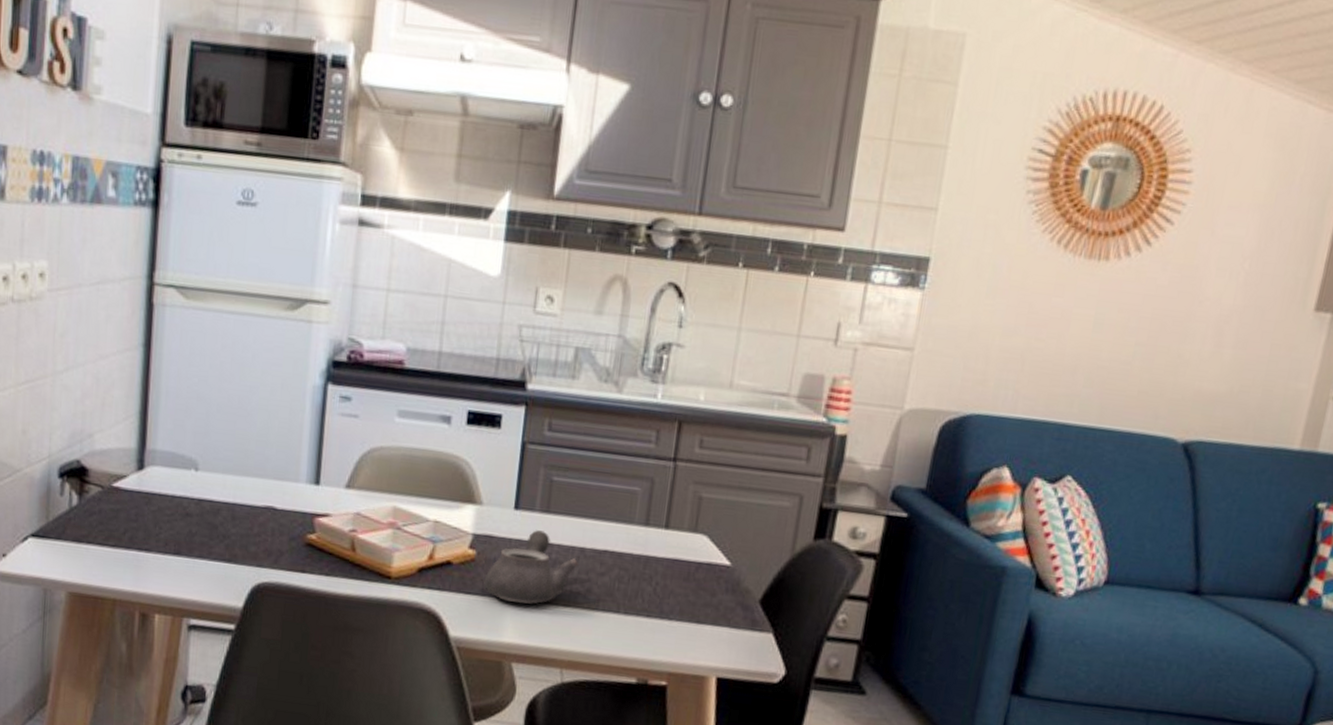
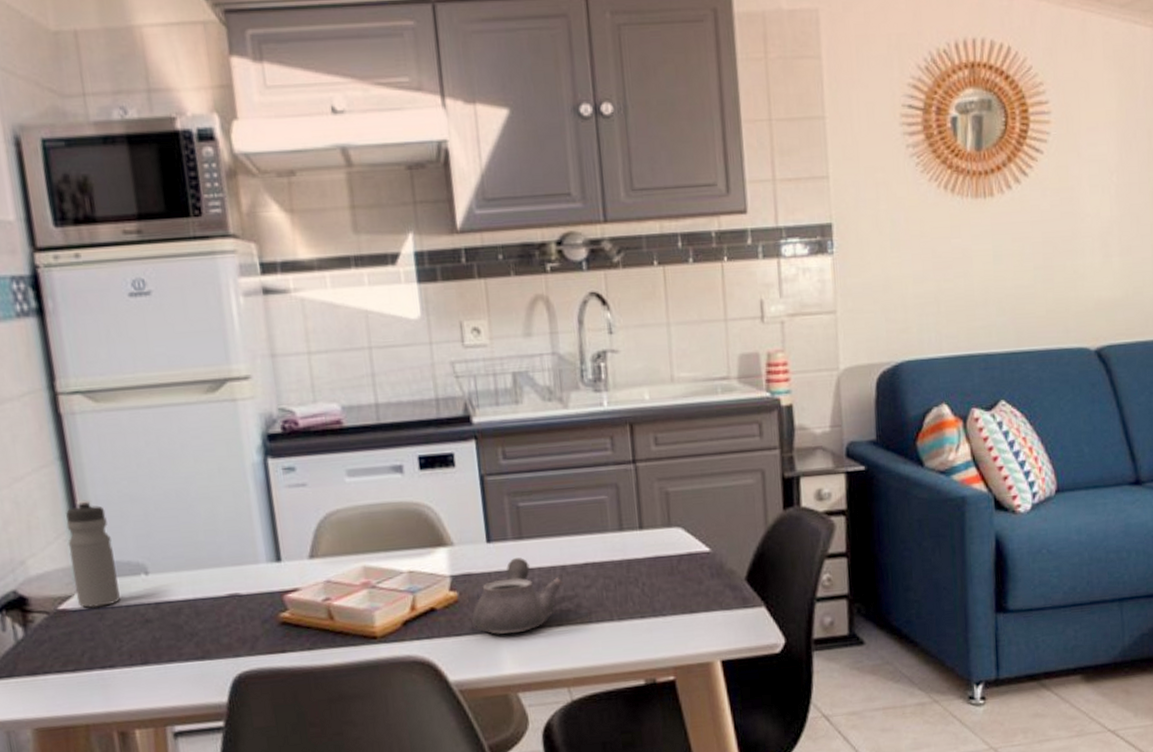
water bottle: none [130,388,173,493] -> present [66,499,120,608]

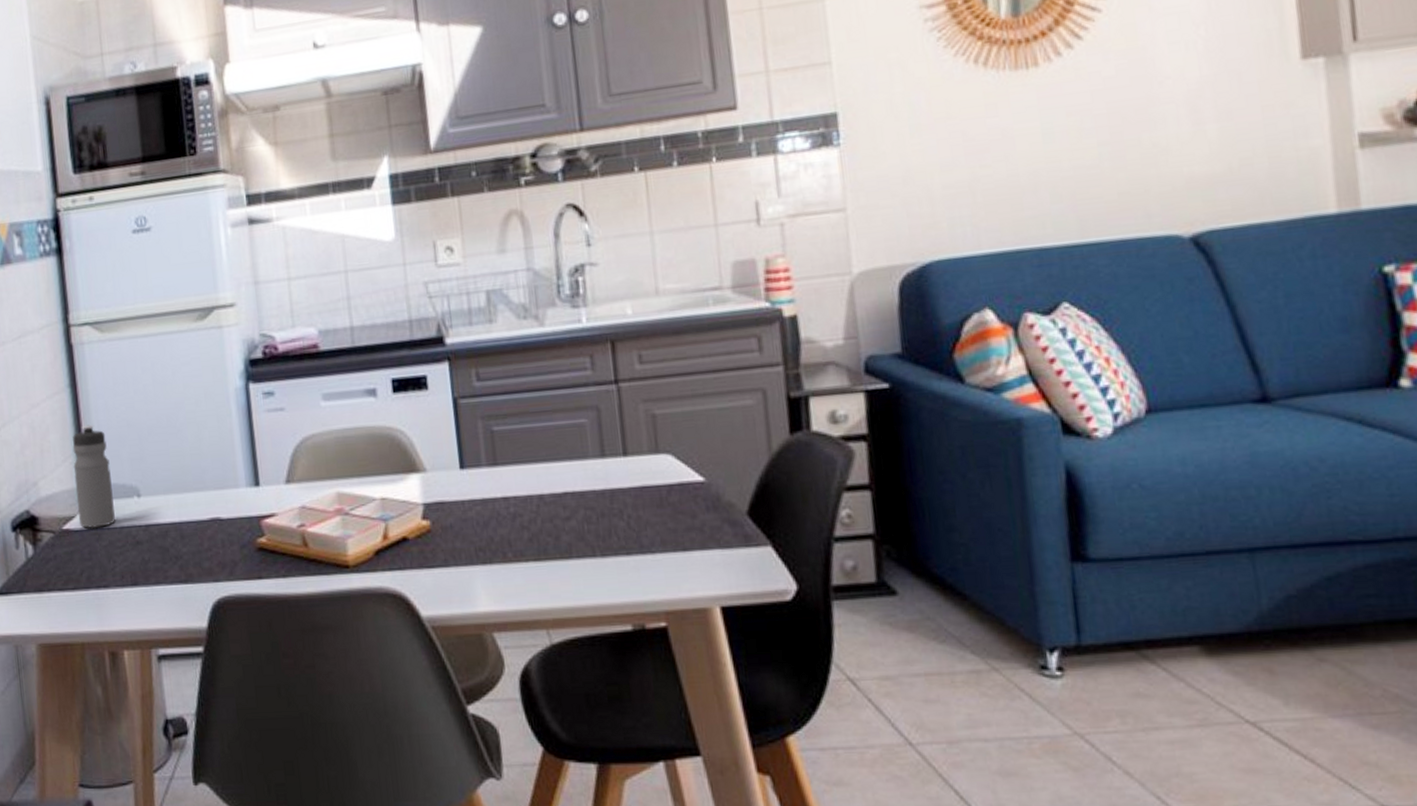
teapot: present [472,558,563,634] -> none [444,485,541,568]

